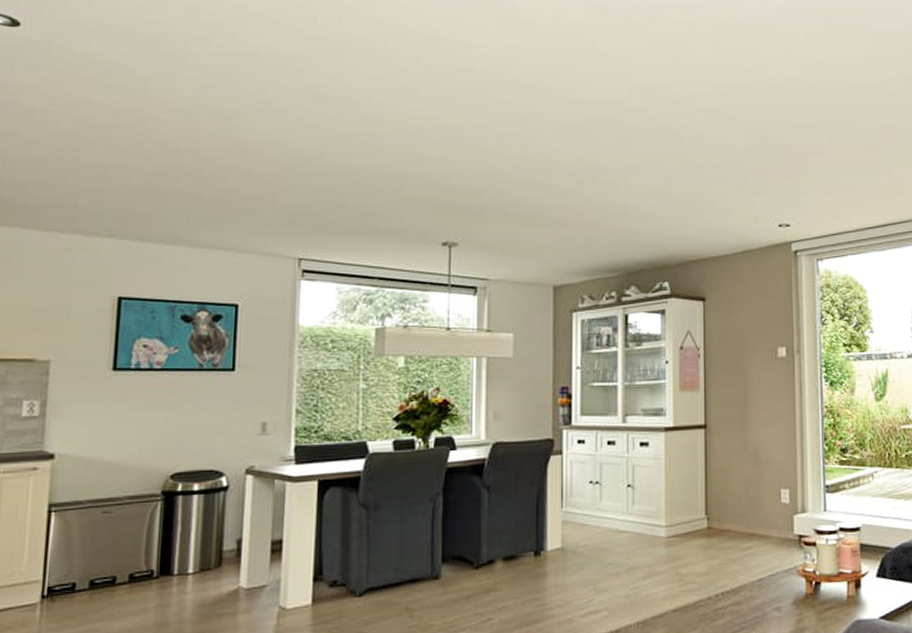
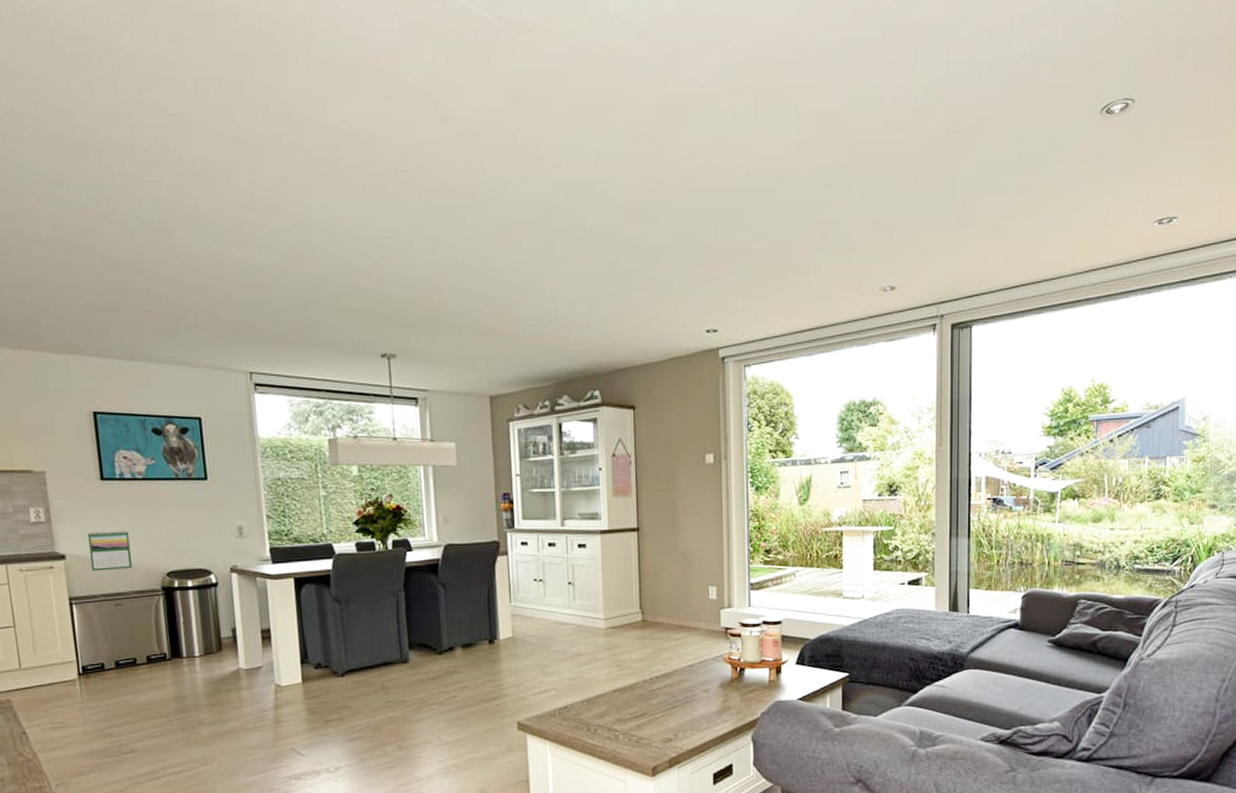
calendar: none [82,427,135,473] -> present [88,531,133,571]

